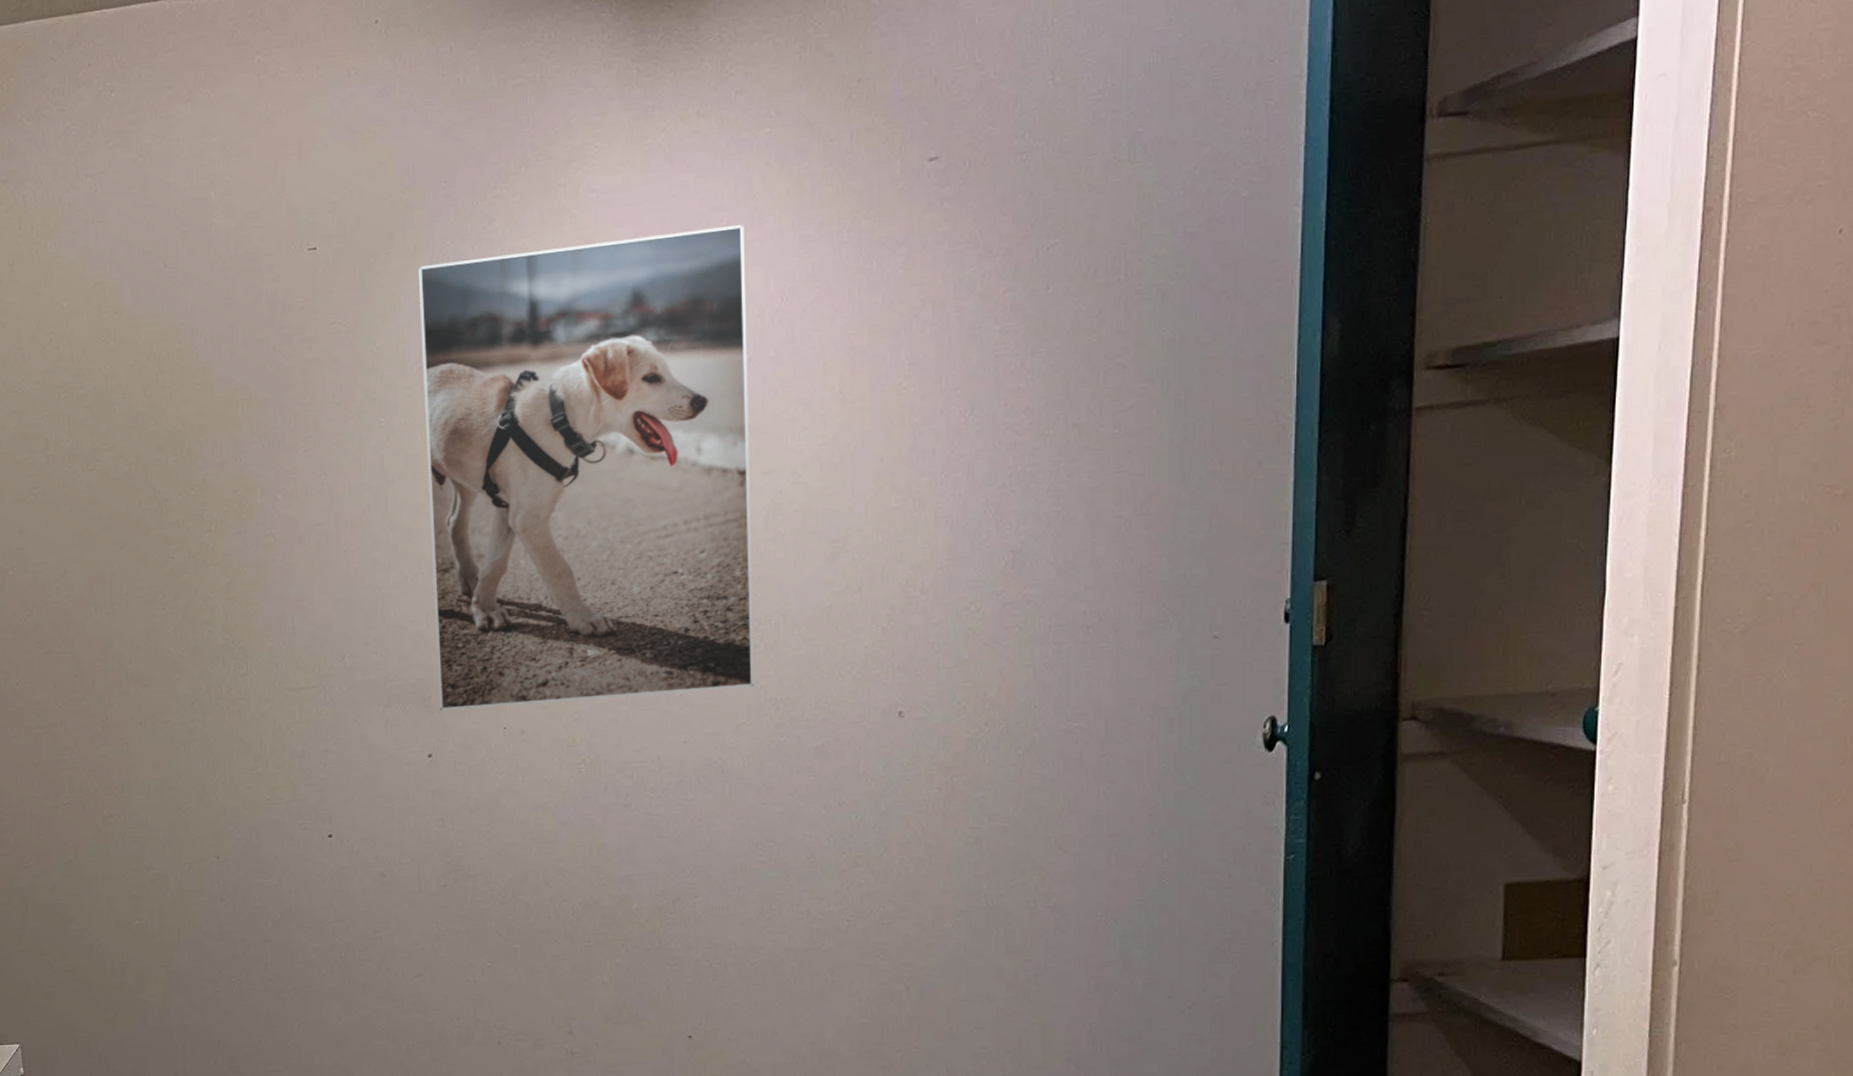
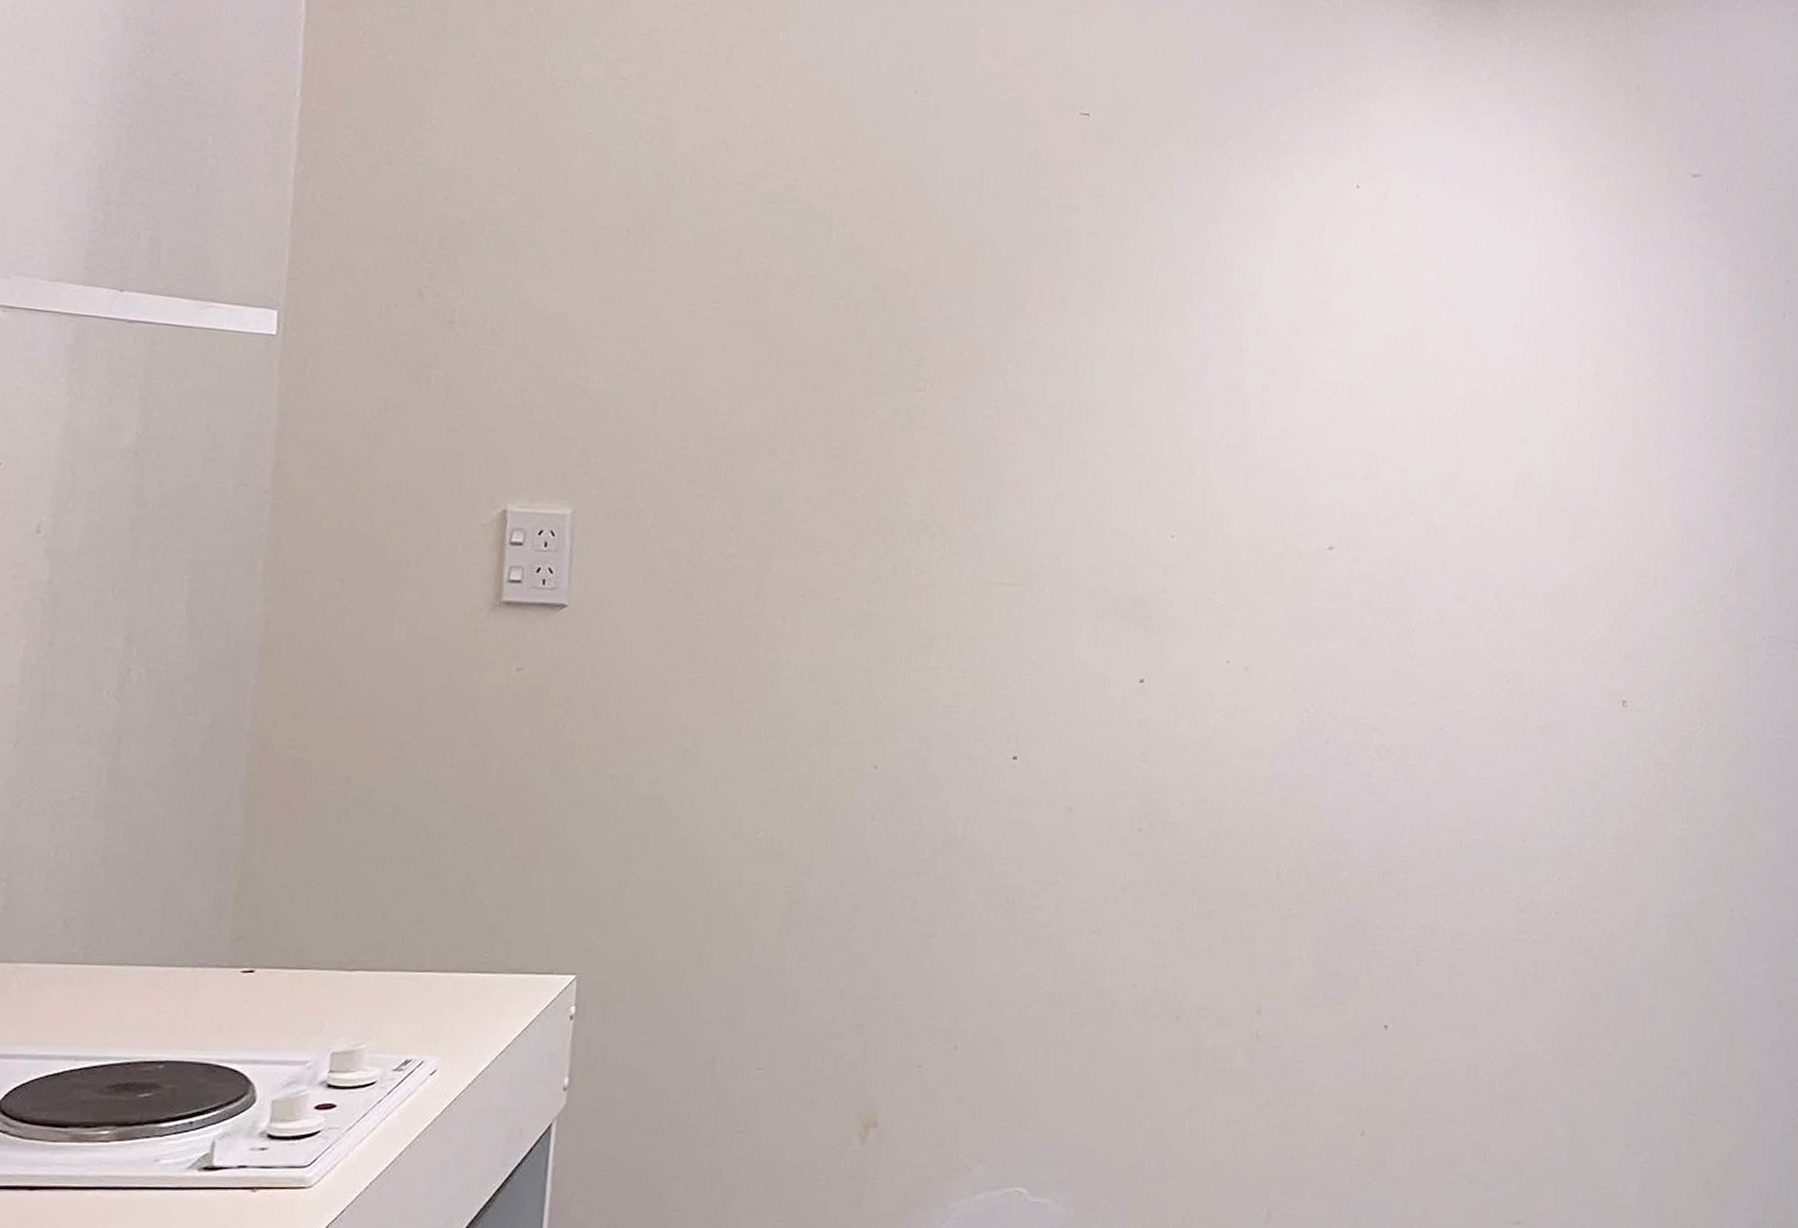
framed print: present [418,224,754,711] -> none [1159,159,1522,656]

